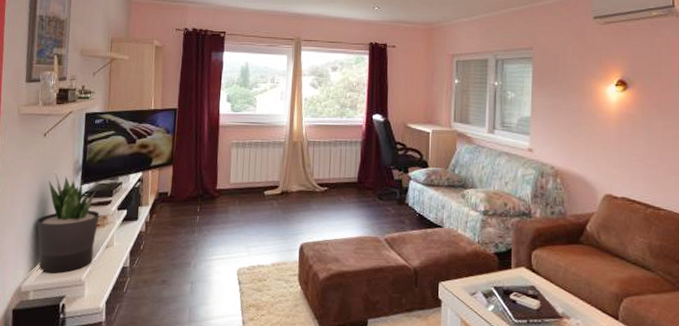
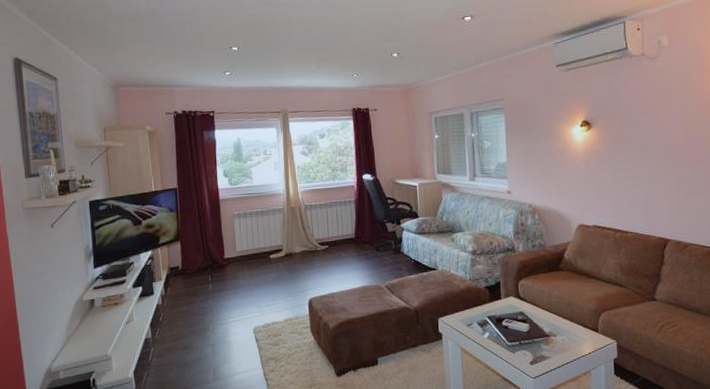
planter: present [37,172,100,273] -> none [57,260,117,353]

